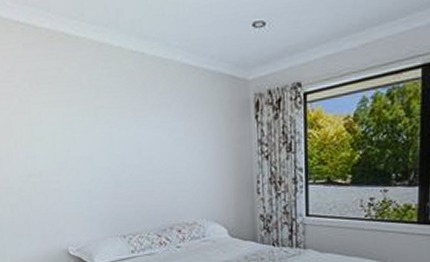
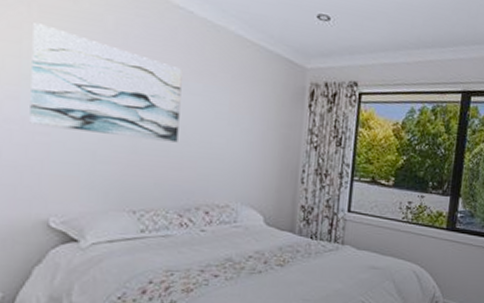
wall art: none [35,94,148,176] -> present [29,23,183,143]

